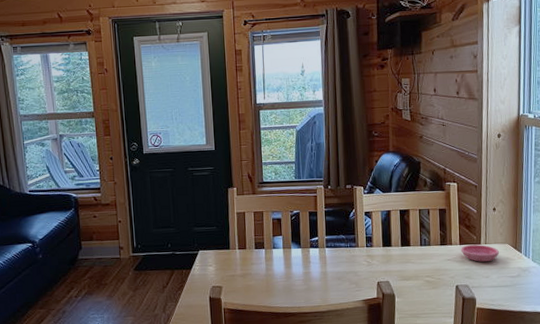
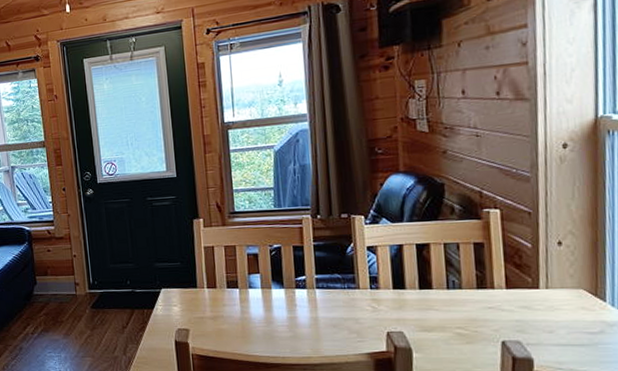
saucer: present [461,244,499,262] -> none [508,288,569,312]

